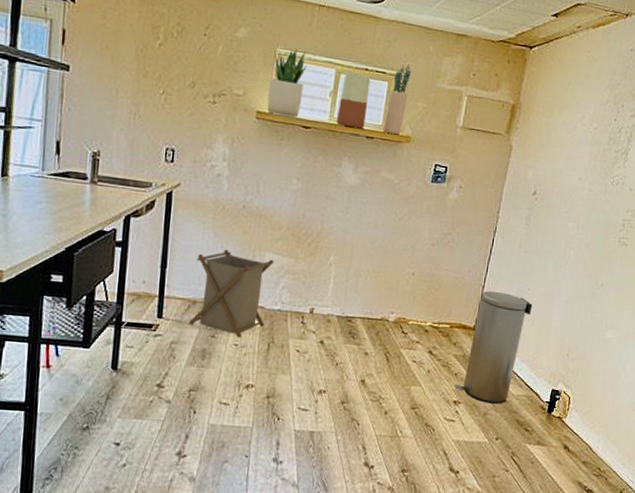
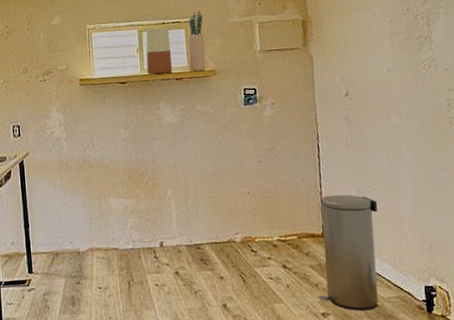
laundry basket: present [189,249,274,338] -> none [53,201,121,281]
planter: present [267,49,307,117] -> none [84,21,115,79]

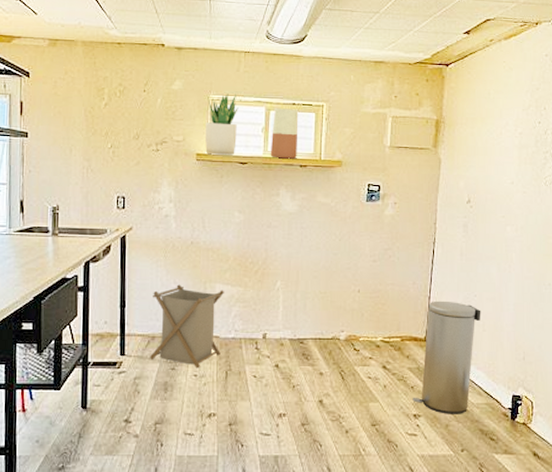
laundry basket: none [53,201,121,281] -> present [150,284,224,369]
planter: none [84,21,115,79] -> present [205,93,238,155]
vase: present [187,10,206,72] -> none [315,94,335,161]

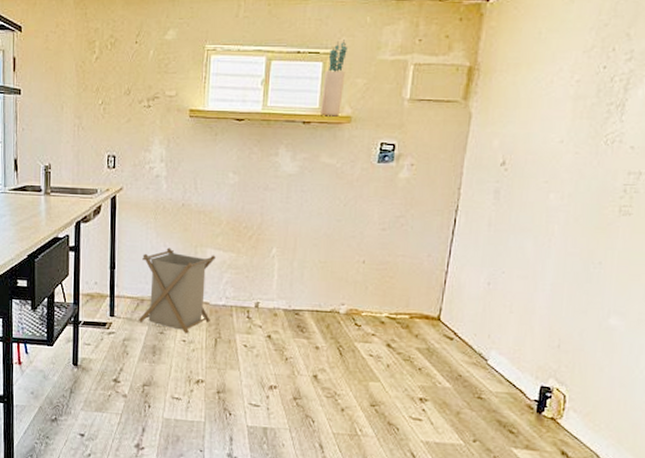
planter: present [205,93,238,155] -> none [199,43,236,111]
vase: present [270,108,299,159] -> none [269,58,304,115]
vase: none [315,94,335,161] -> present [321,40,347,117]
pedal bin: present [412,300,481,414] -> none [419,276,509,402]

